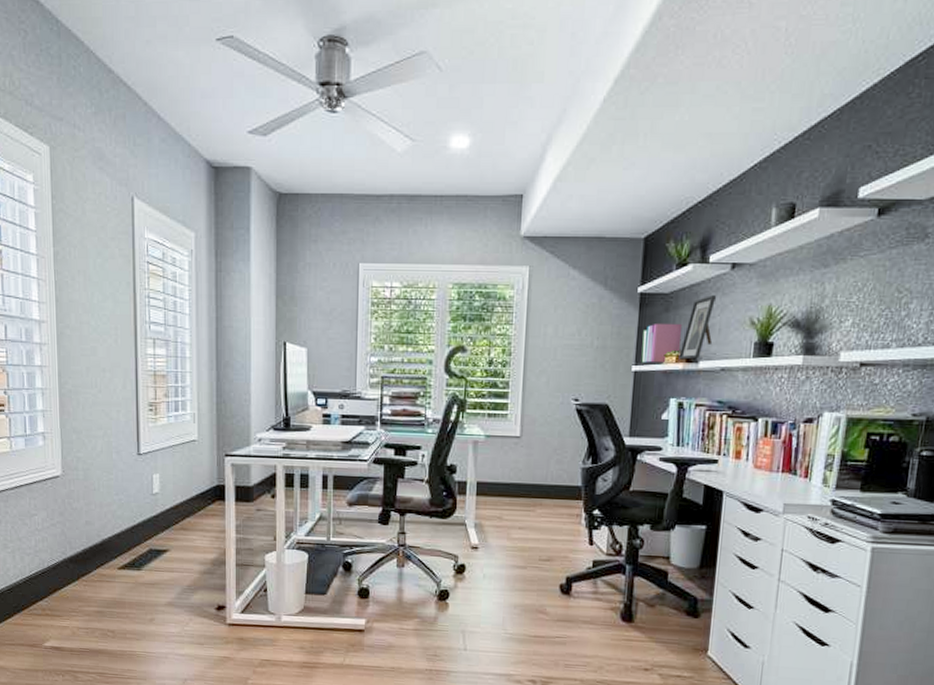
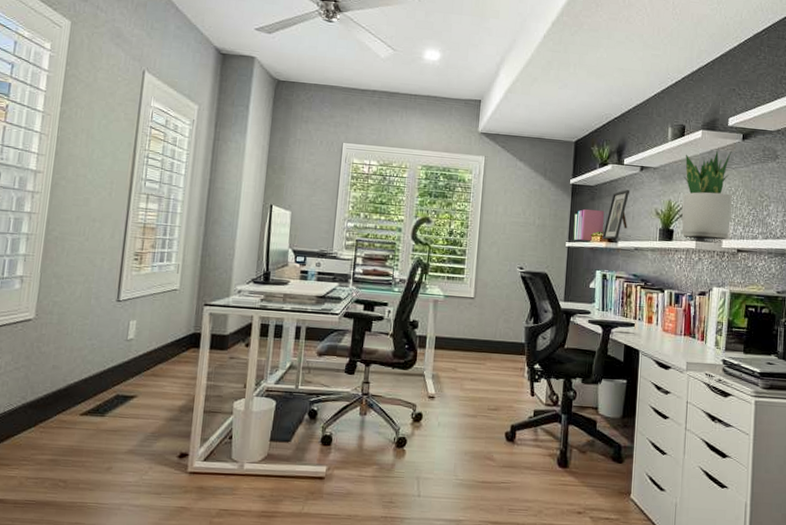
planter: none [785,232,861,353] -> present [681,150,732,240]

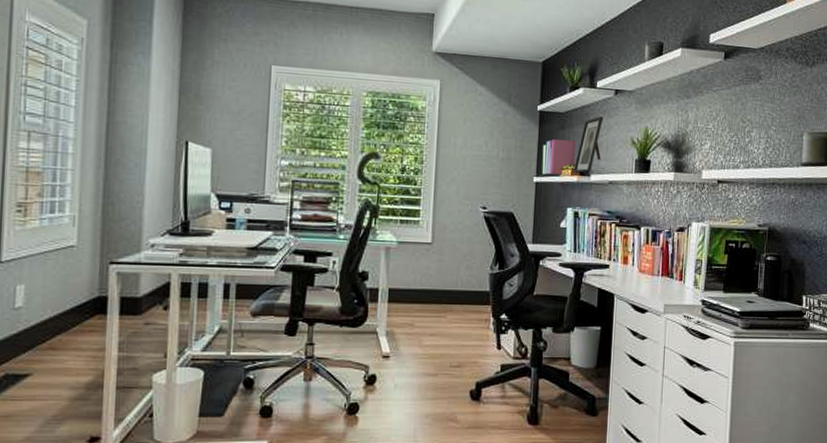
planter: present [681,150,732,240] -> none [659,71,713,171]

